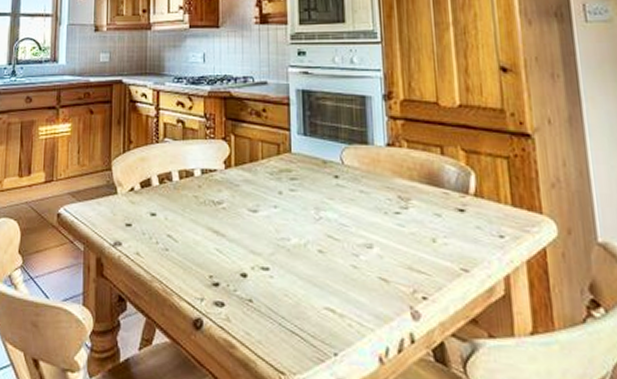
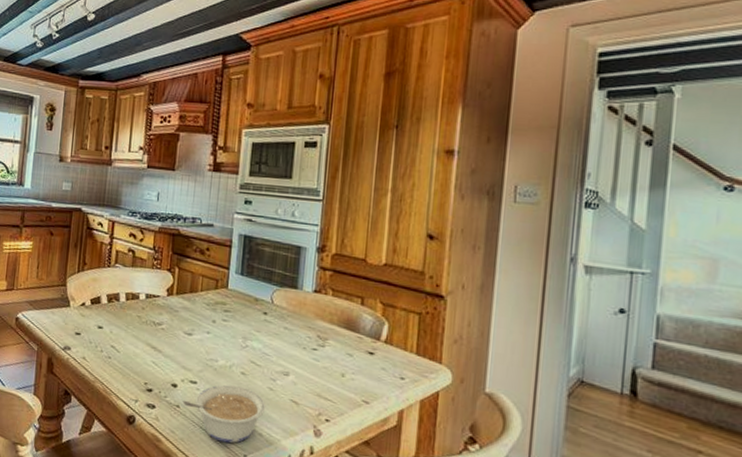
legume: none [255,267,352,341] -> present [182,384,266,444]

